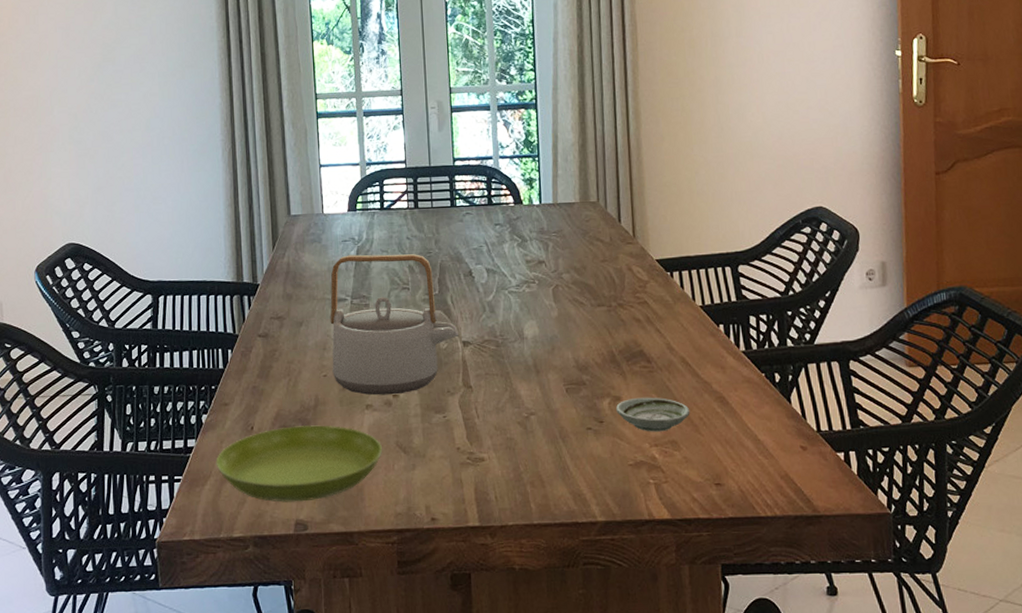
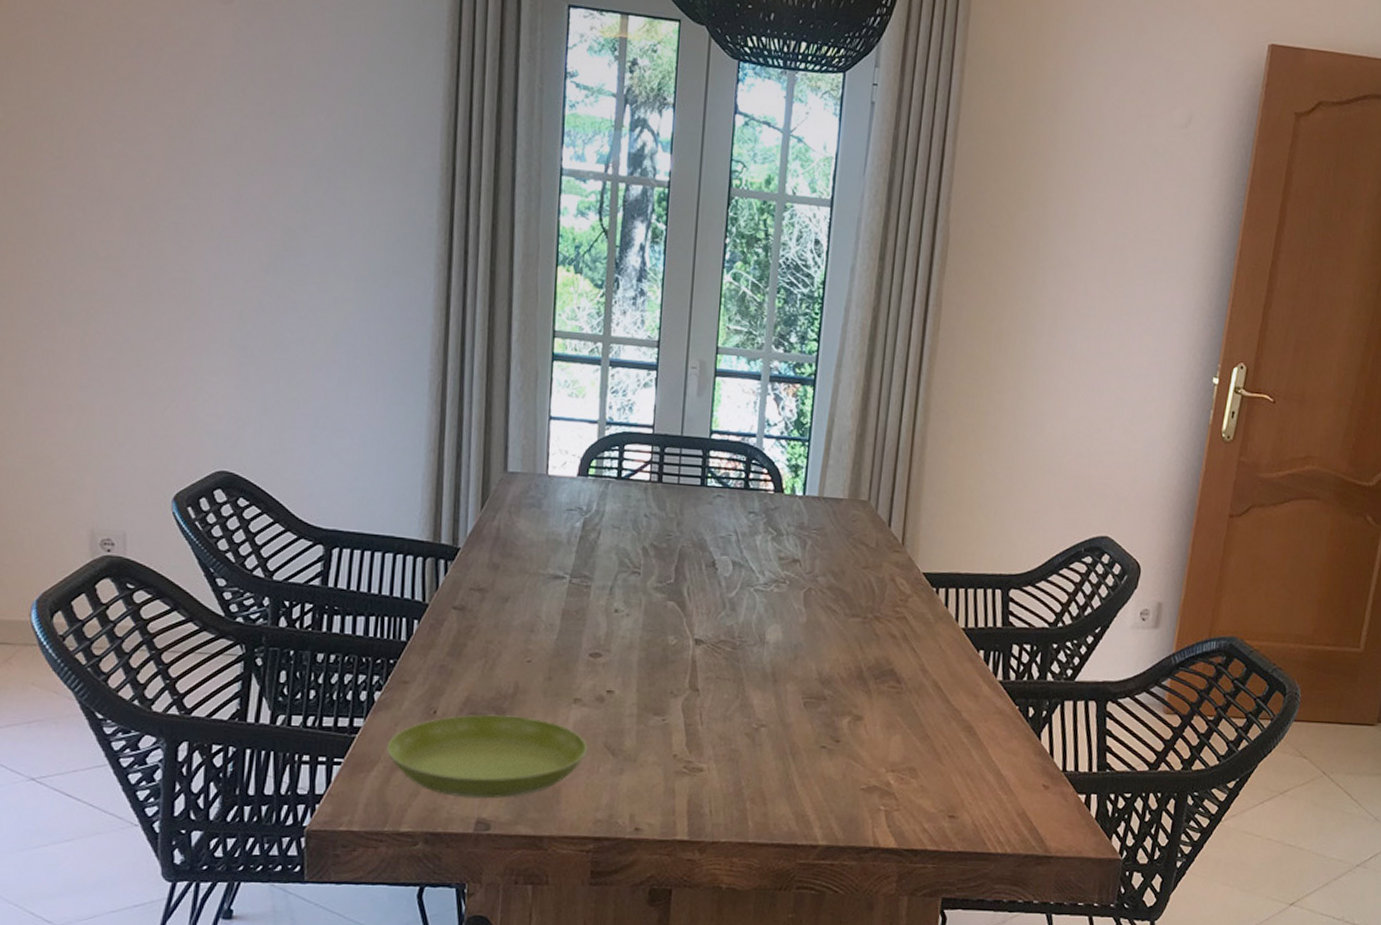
teapot: present [330,254,459,396] -> none [538,526,692,691]
saucer: present [616,397,690,432] -> none [856,719,935,757]

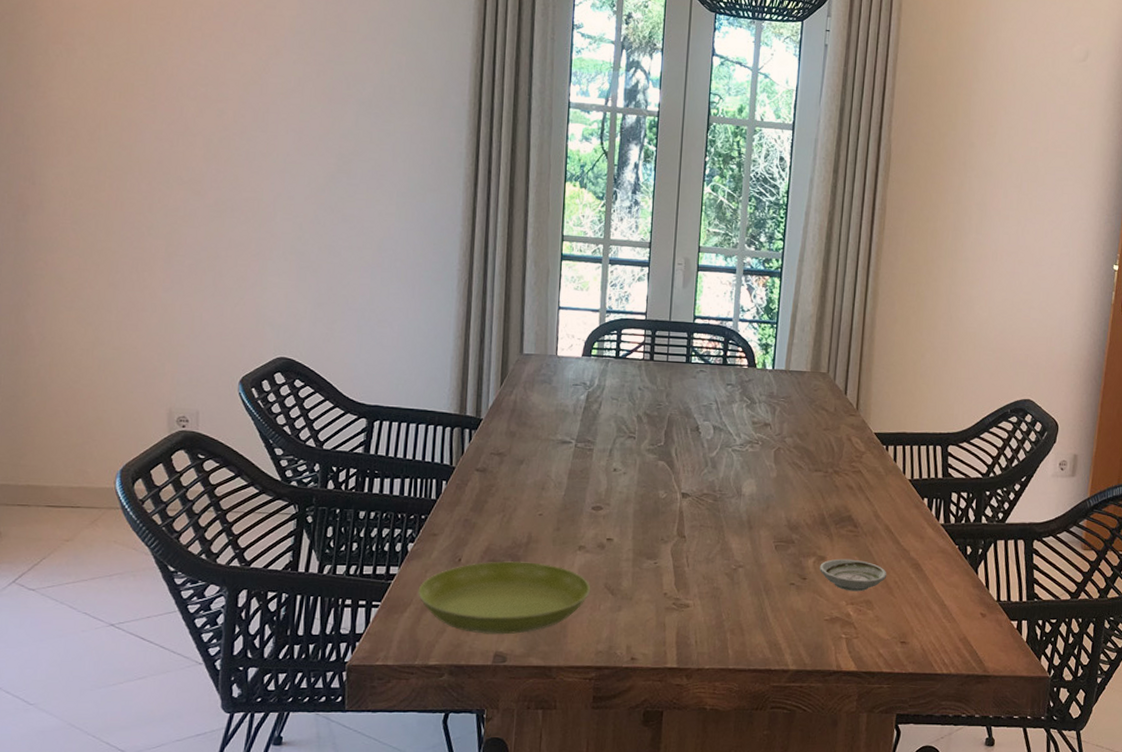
saucer: none [856,719,935,757] -> present [820,558,887,592]

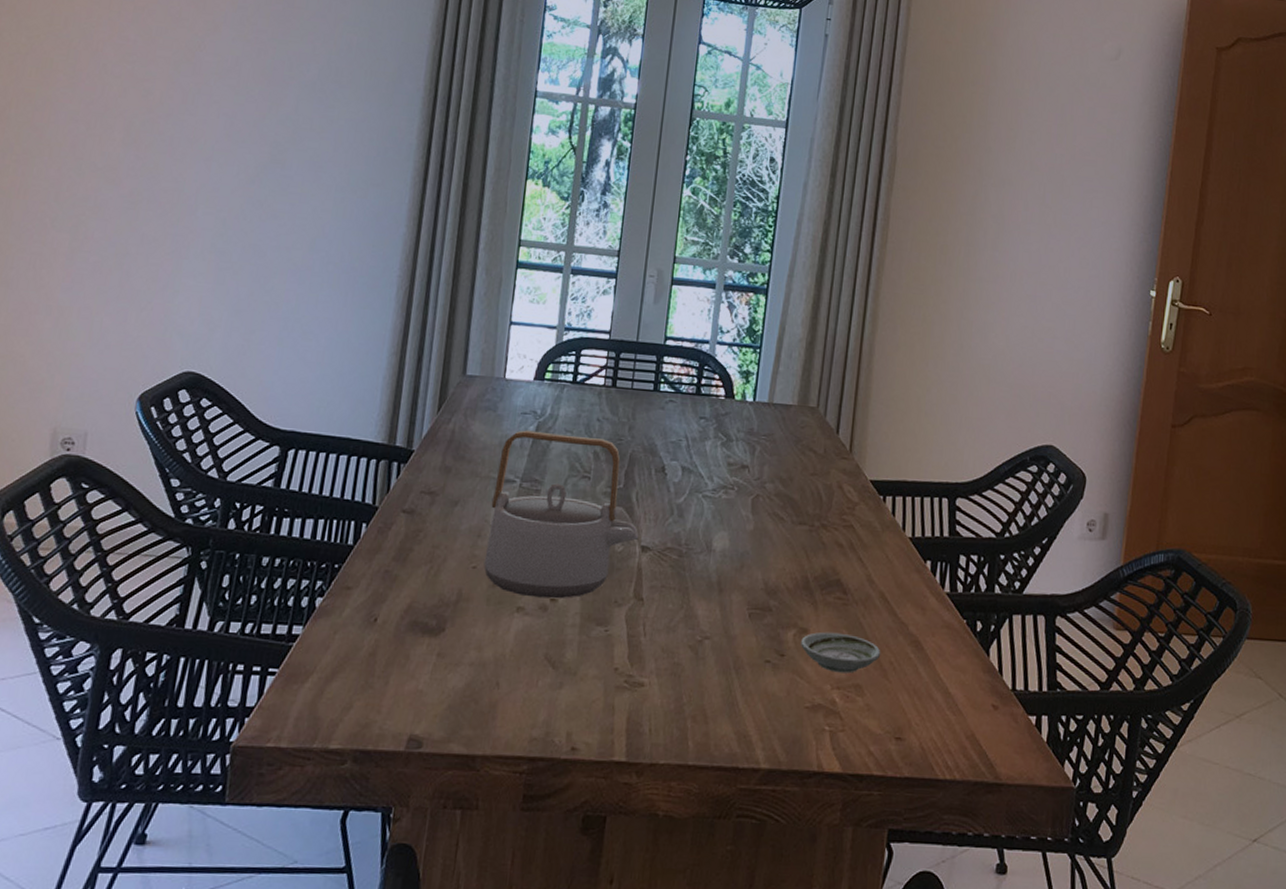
saucer: present [418,560,591,635] -> none [323,622,528,714]
teapot: none [548,399,679,538] -> present [483,430,639,599]

